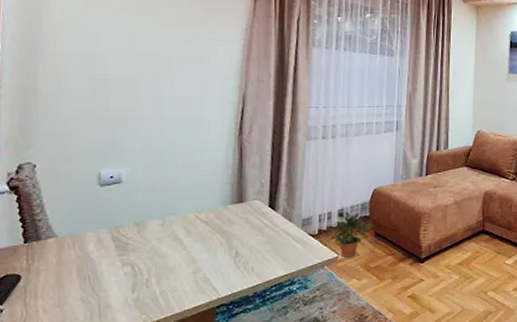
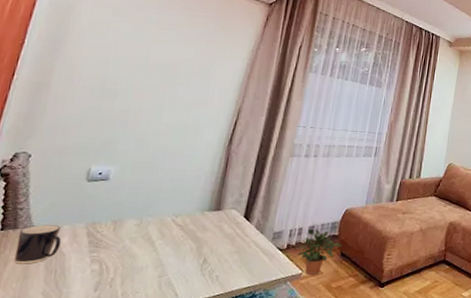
mug: none [43,233,88,274] -> present [13,224,62,264]

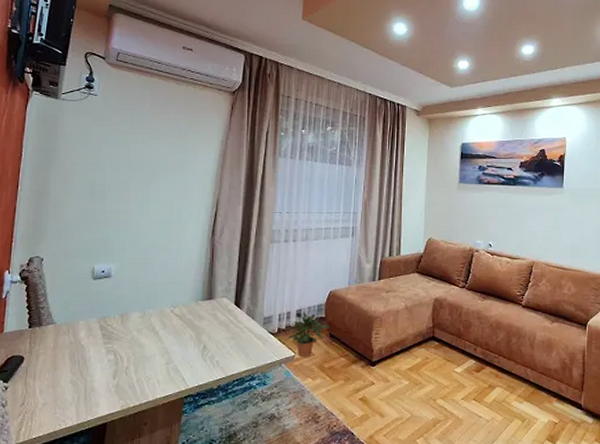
mug: present [13,224,62,264] -> none [43,321,79,357]

